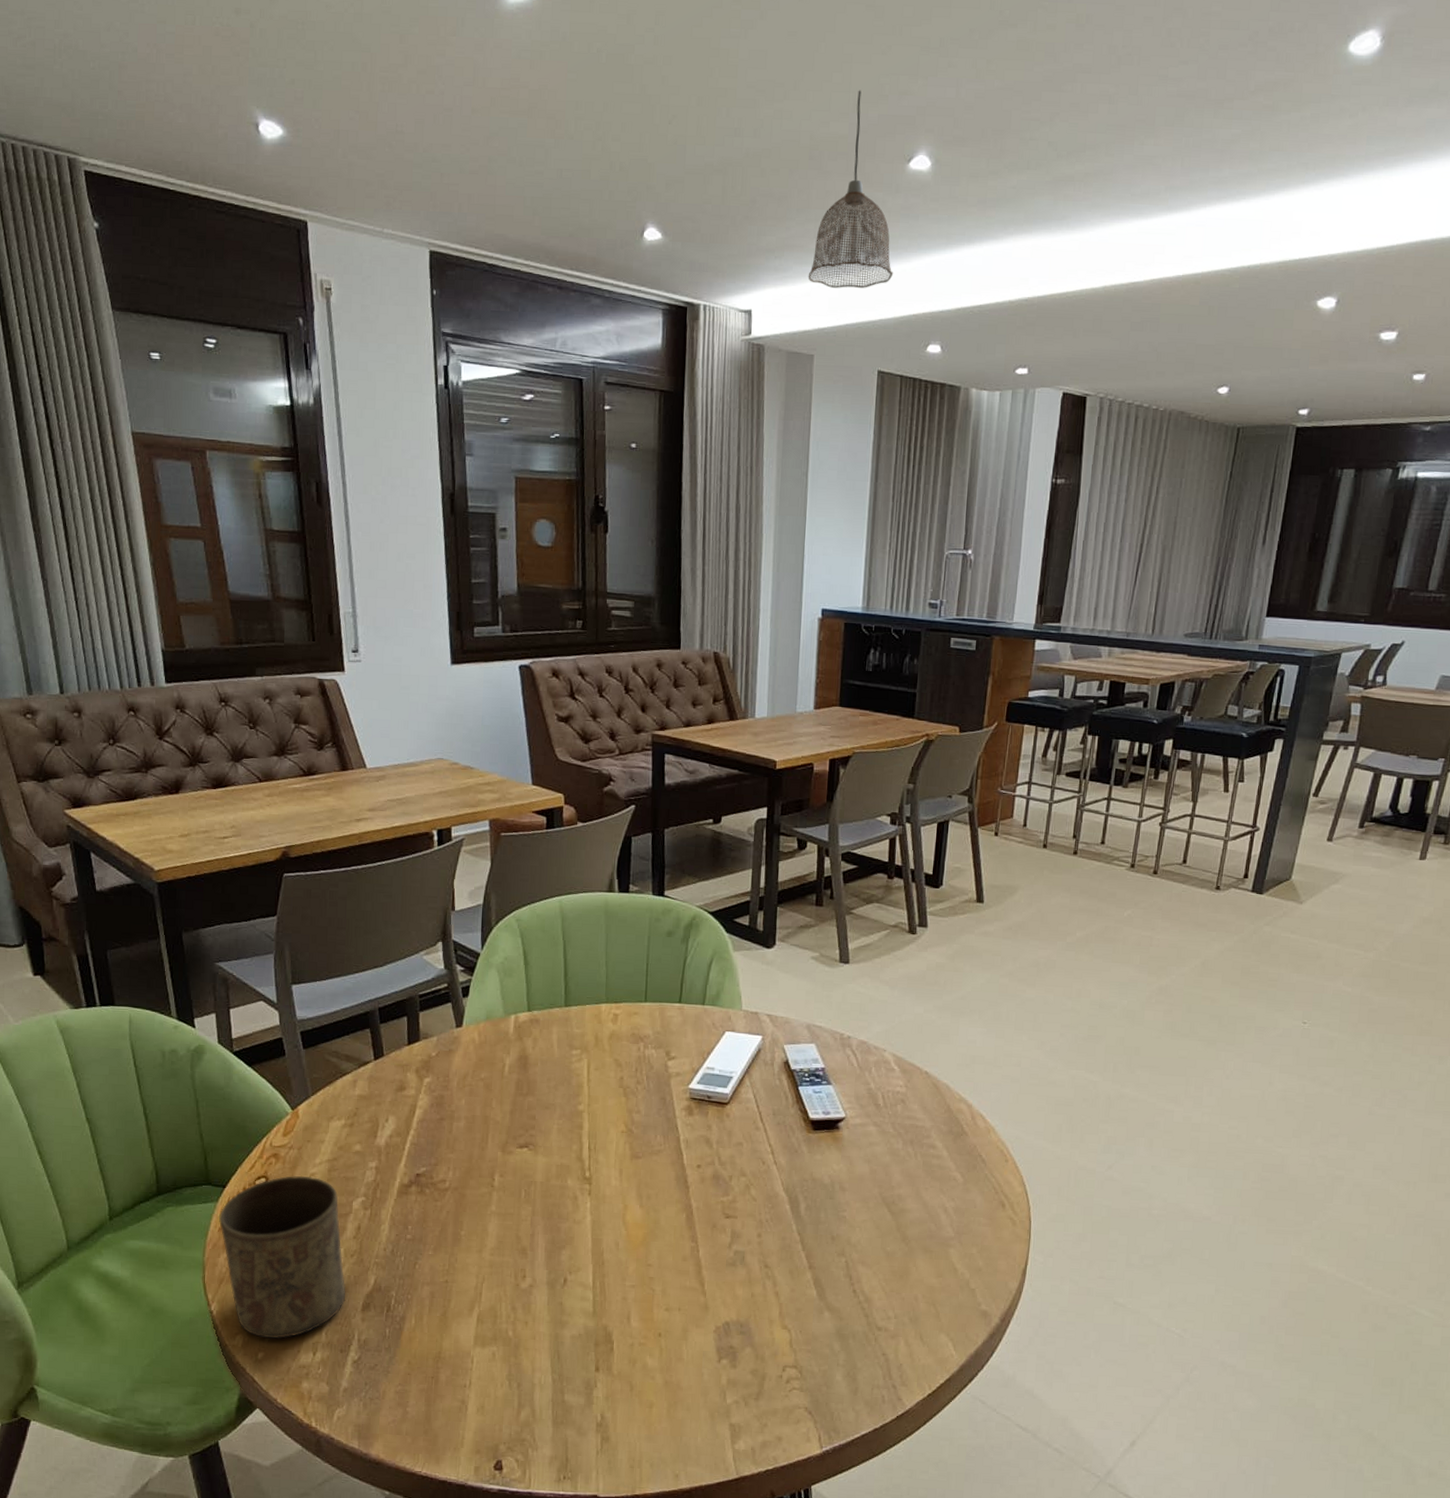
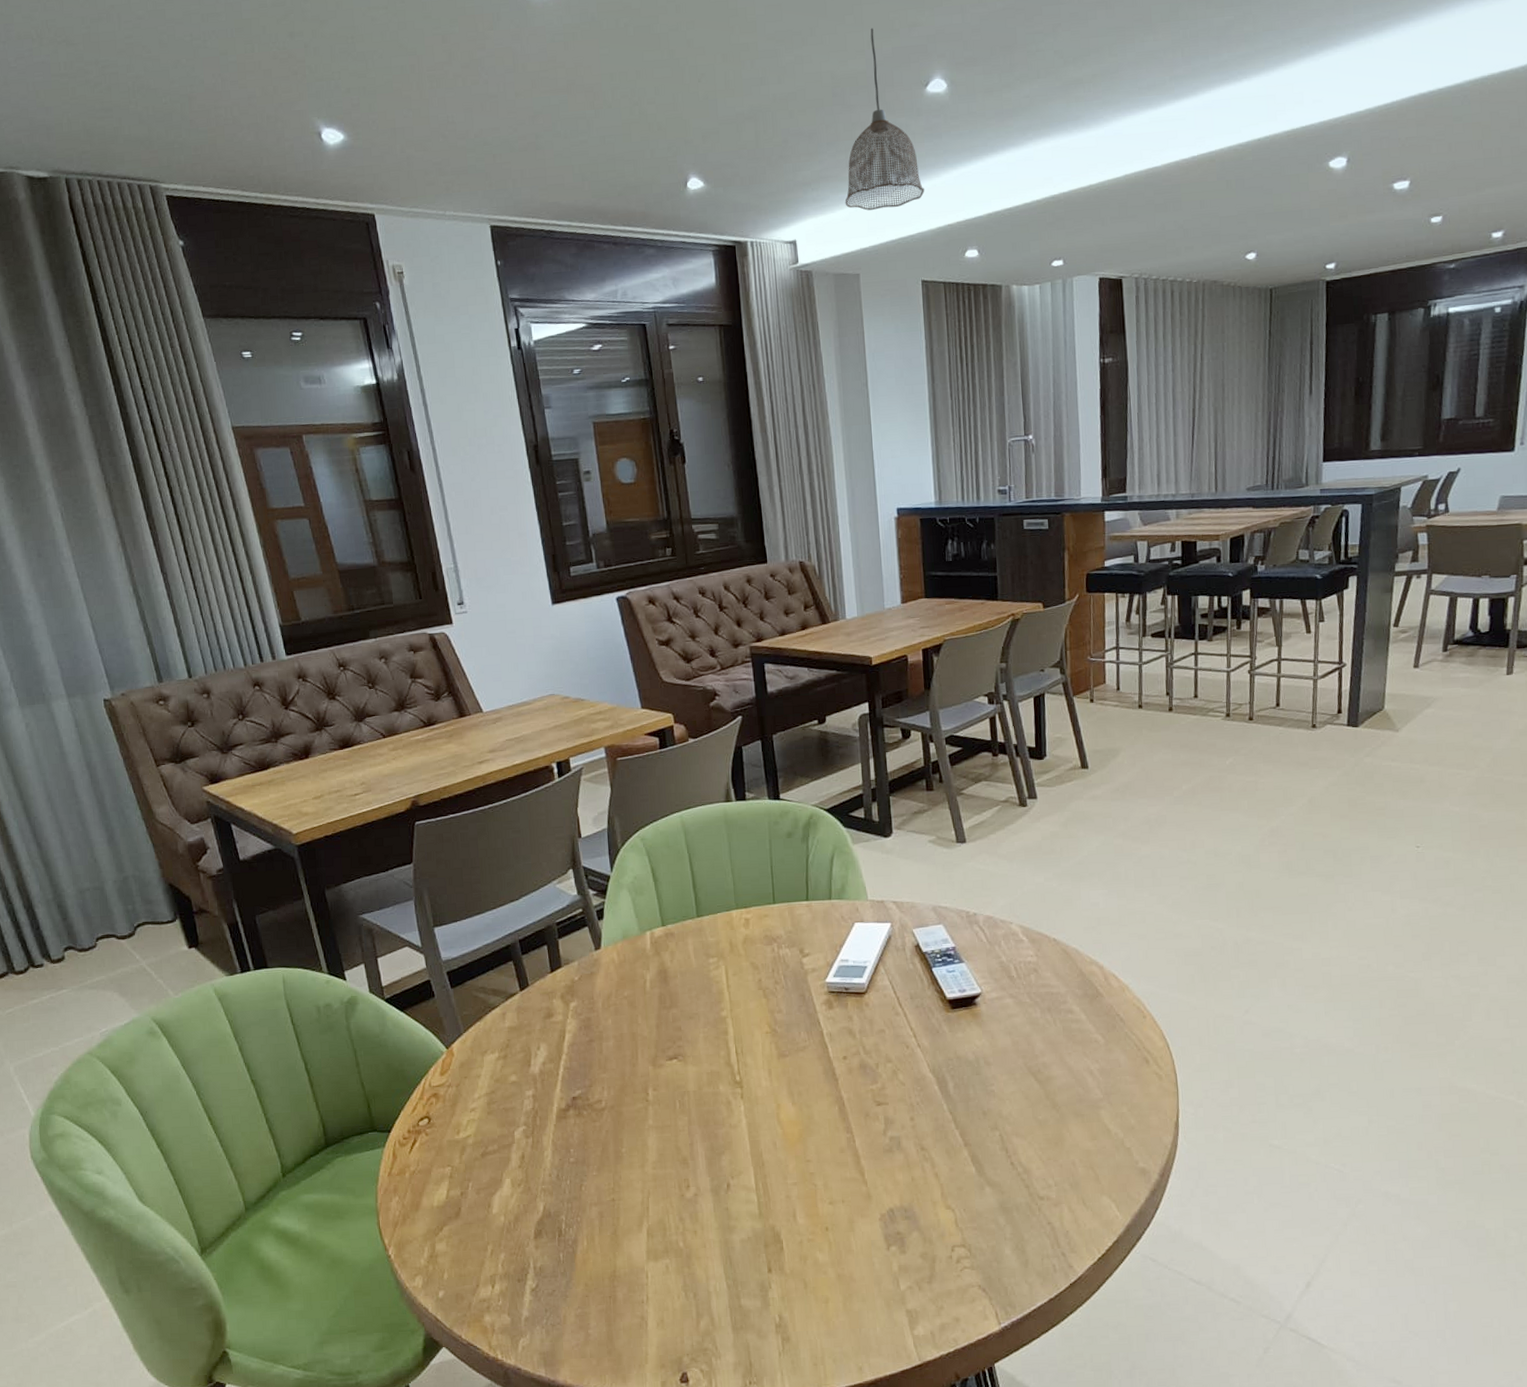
cup: present [218,1176,346,1339] -> none [386,1112,518,1277]

